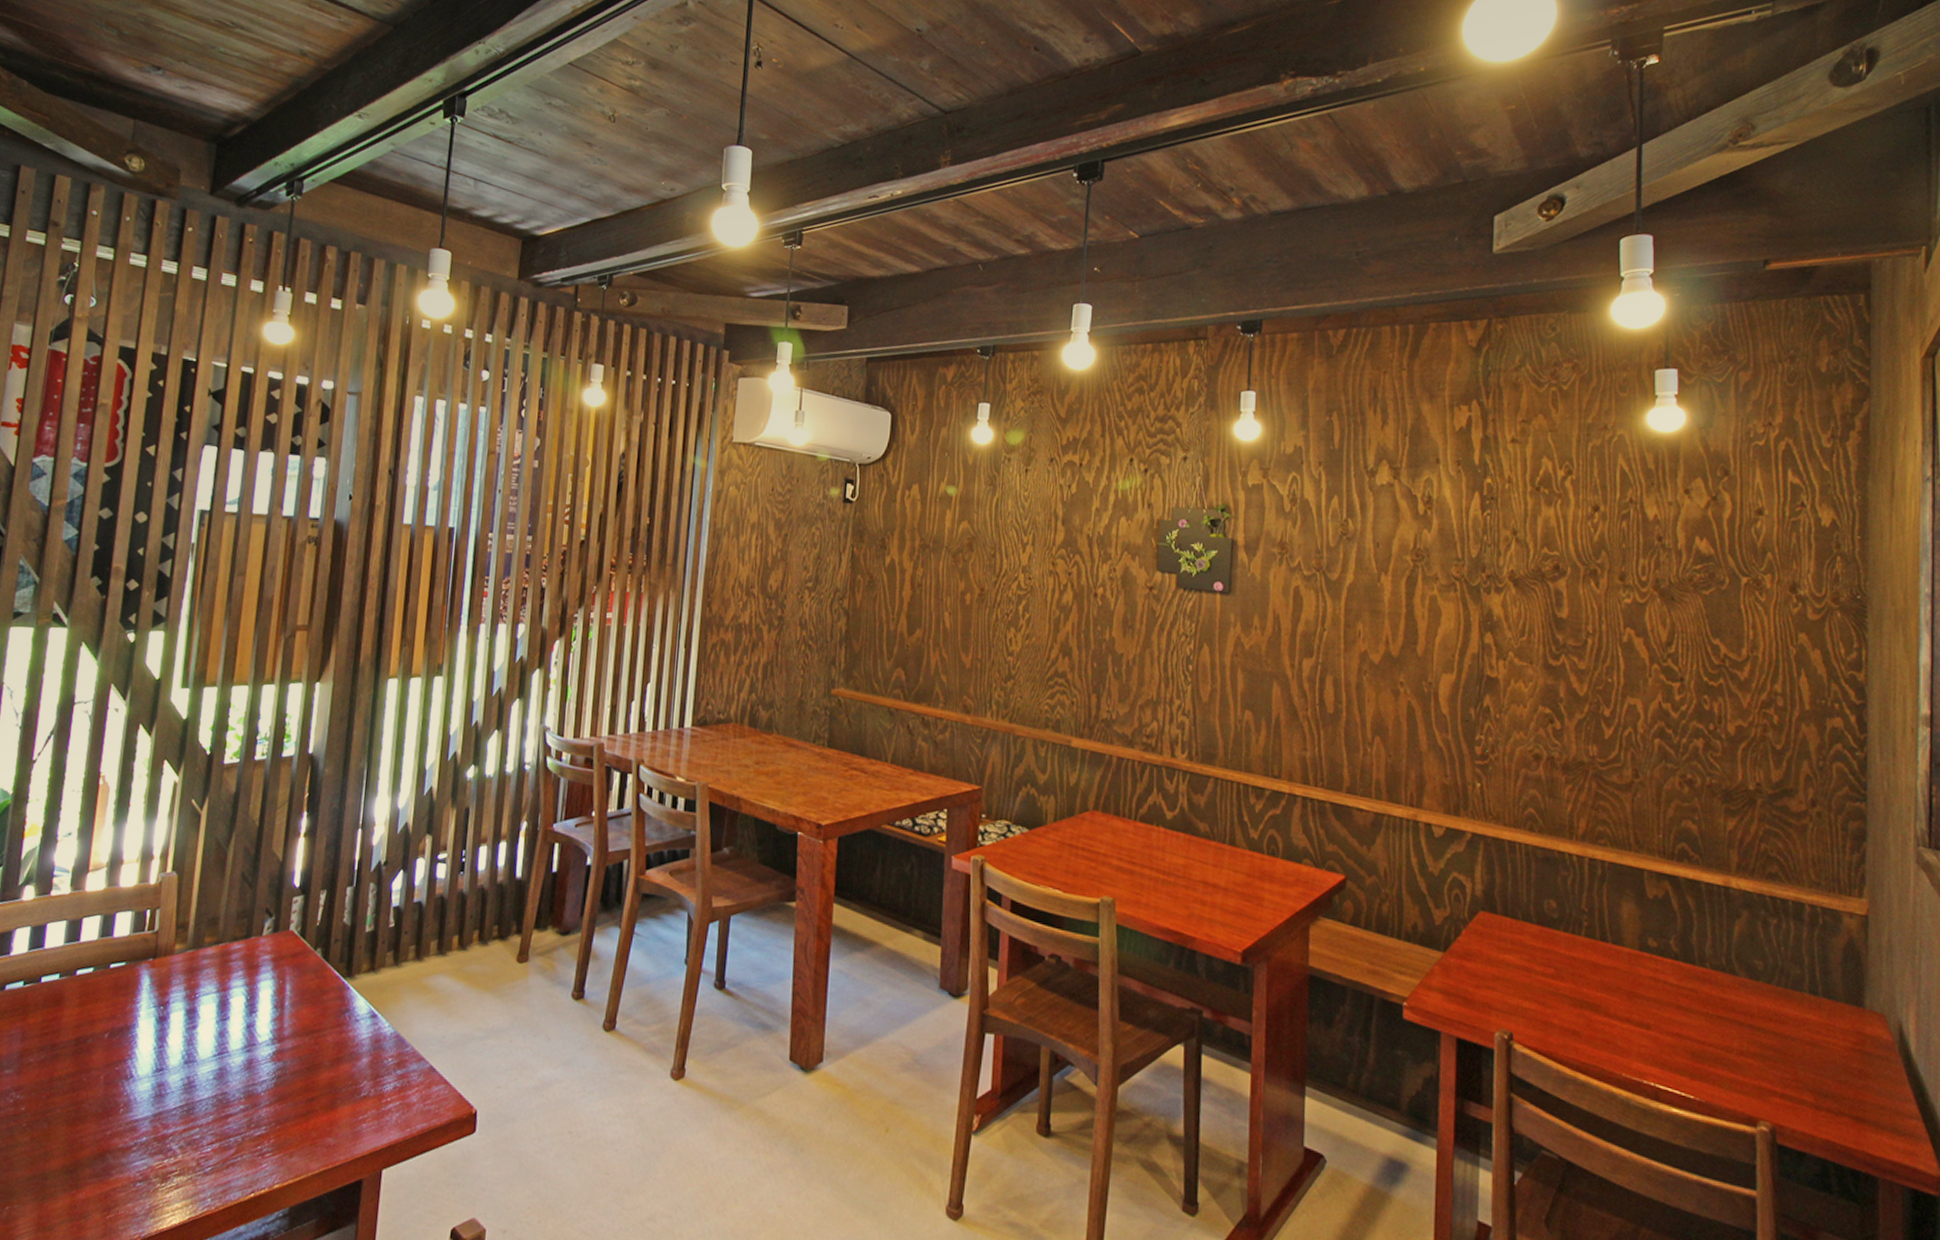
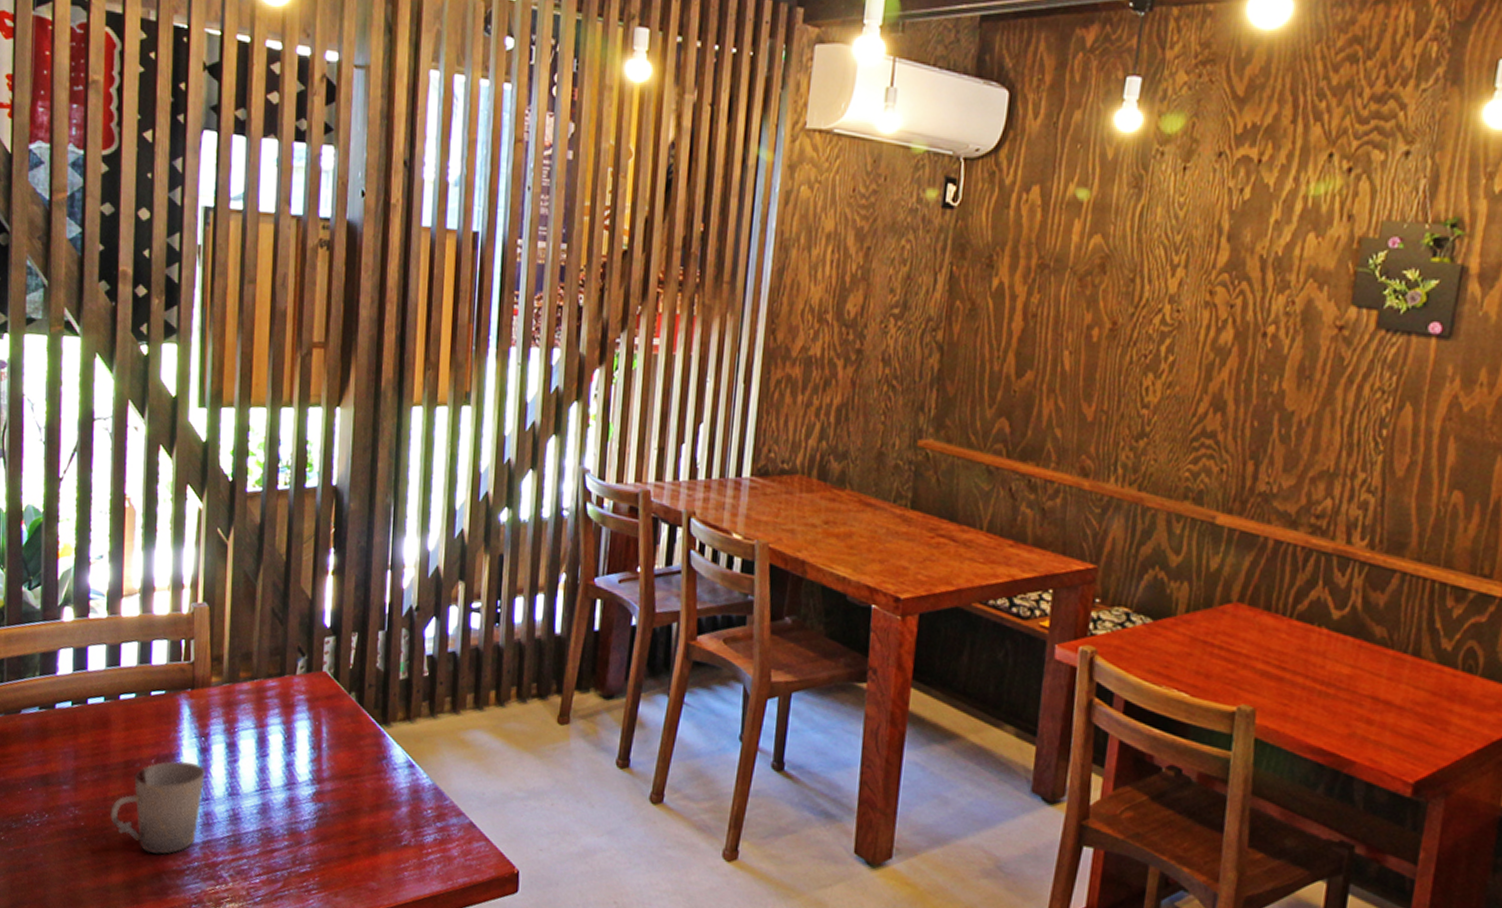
cup: none [54,1032,161,1133] -> present [110,760,205,854]

